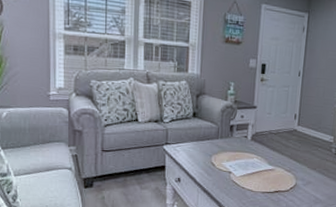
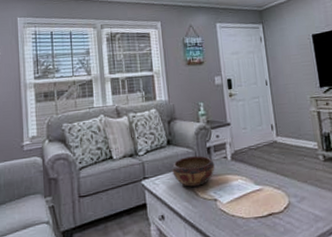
decorative bowl: none [194,130,235,158] -> present [172,155,215,187]

